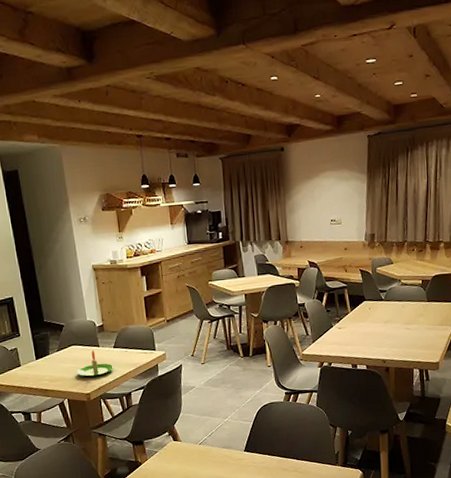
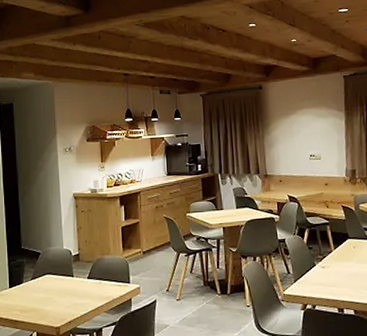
candle: present [77,349,114,377] -> none [49,279,87,309]

